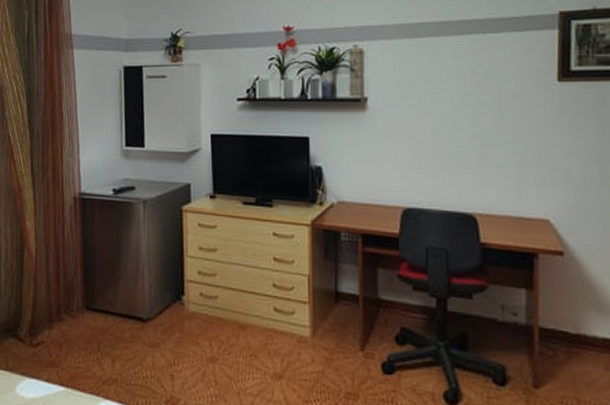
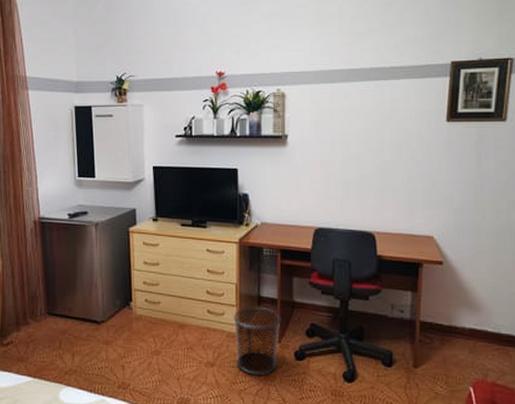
waste bin: none [306,305,364,393] -> present [233,308,281,376]

